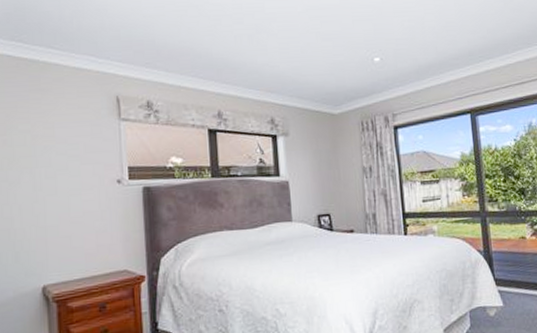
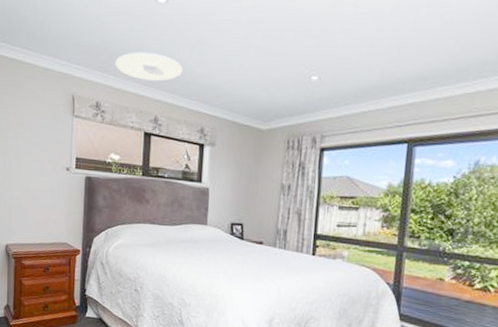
ceiling light: none [165,44,244,74] -> present [115,52,184,82]

